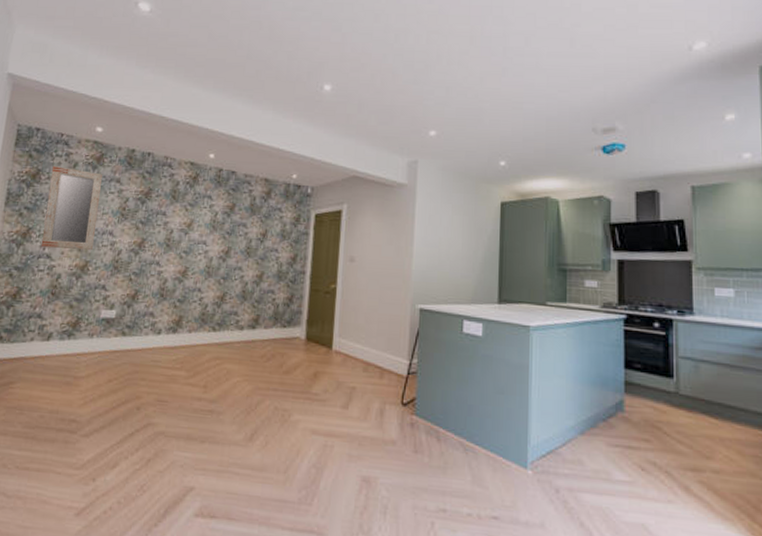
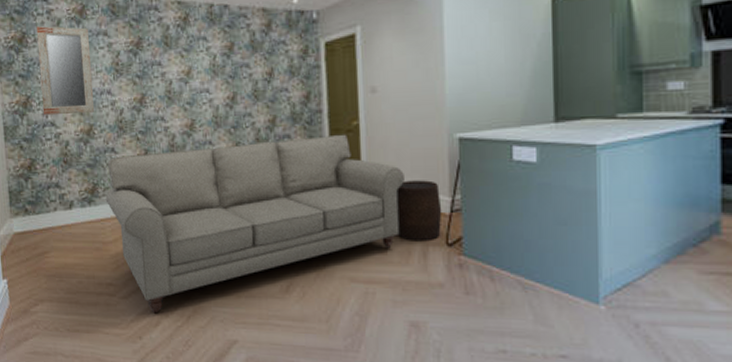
sofa: none [86,293,371,455] -> present [105,134,404,314]
stool: none [360,342,401,400] -> present [396,180,442,242]

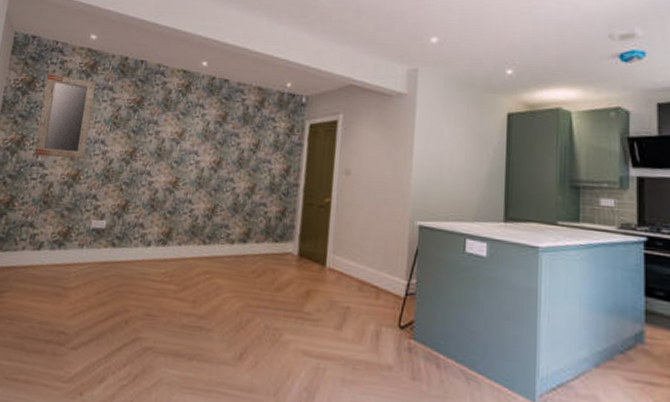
sofa: present [105,134,404,314] -> none [76,203,367,369]
stool: present [396,180,442,242] -> none [354,259,398,322]

